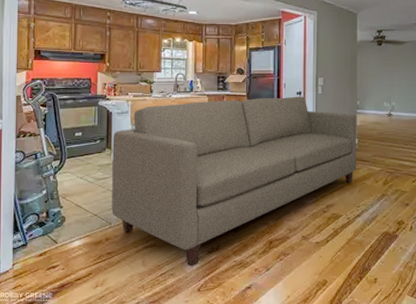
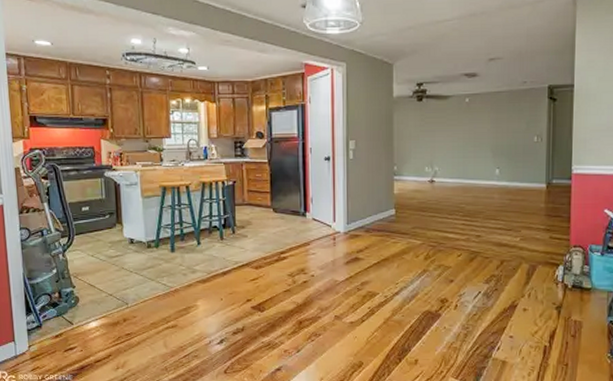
sofa: present [112,96,357,267] -> none [123,162,395,348]

